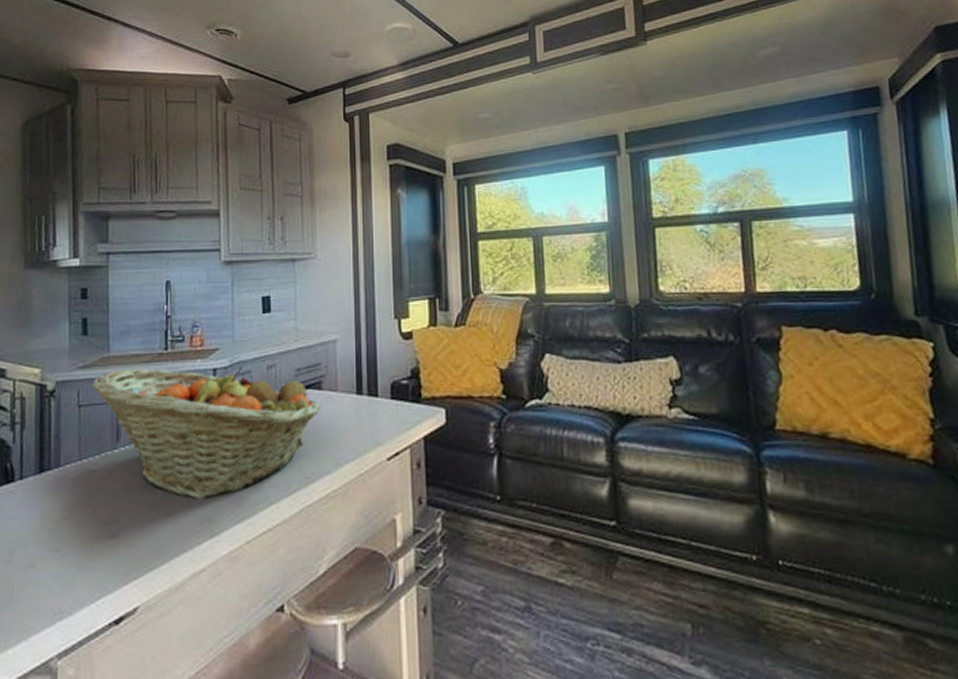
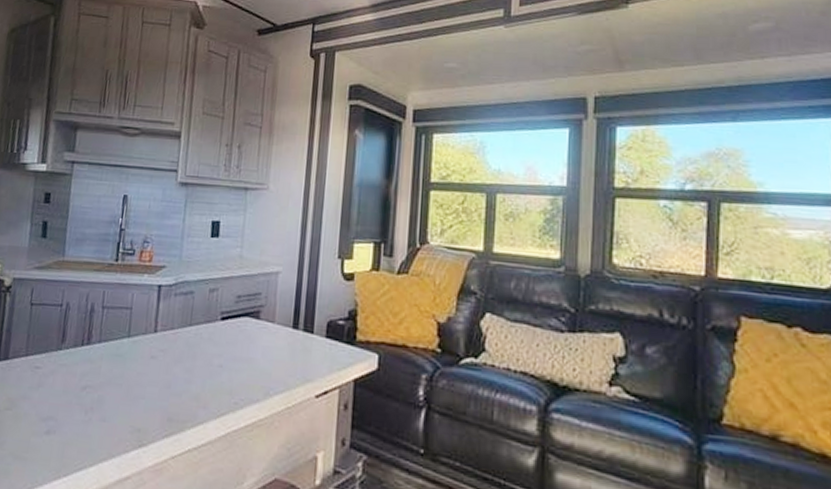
fruit basket: present [92,366,321,499] -> none [45,274,257,410]

